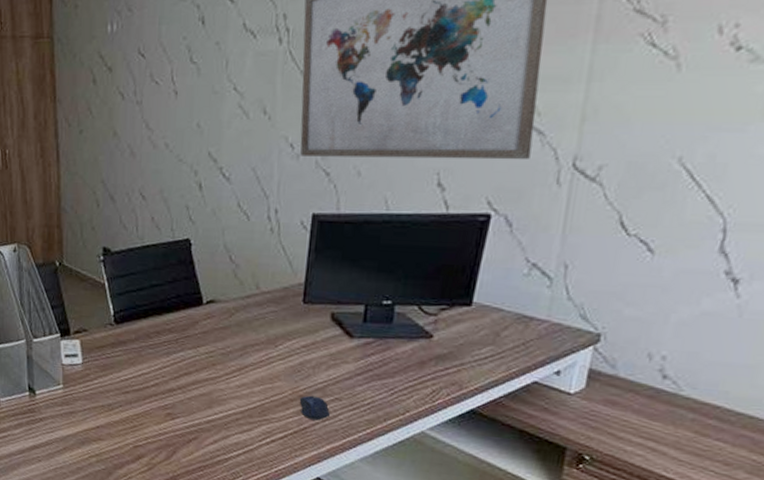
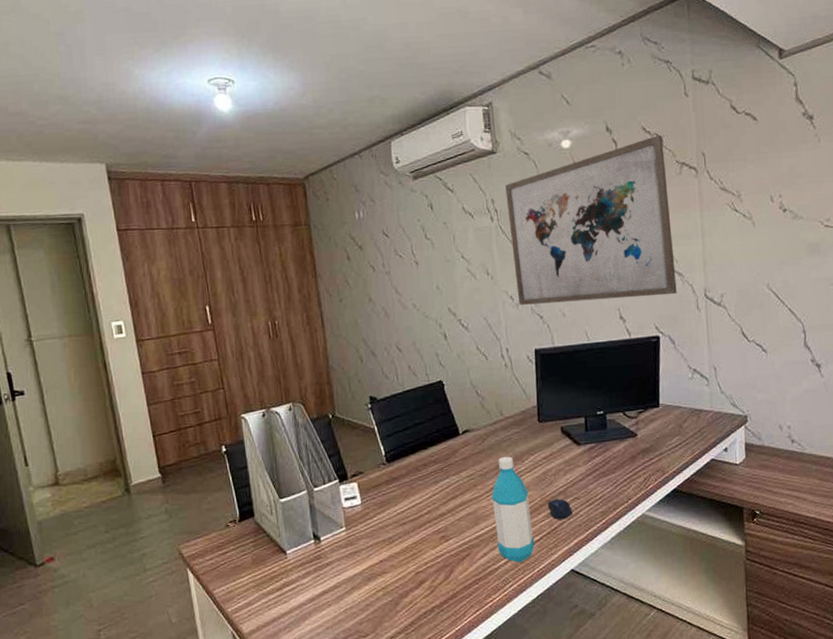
water bottle: none [231,337,278,458] -> present [491,456,534,562]

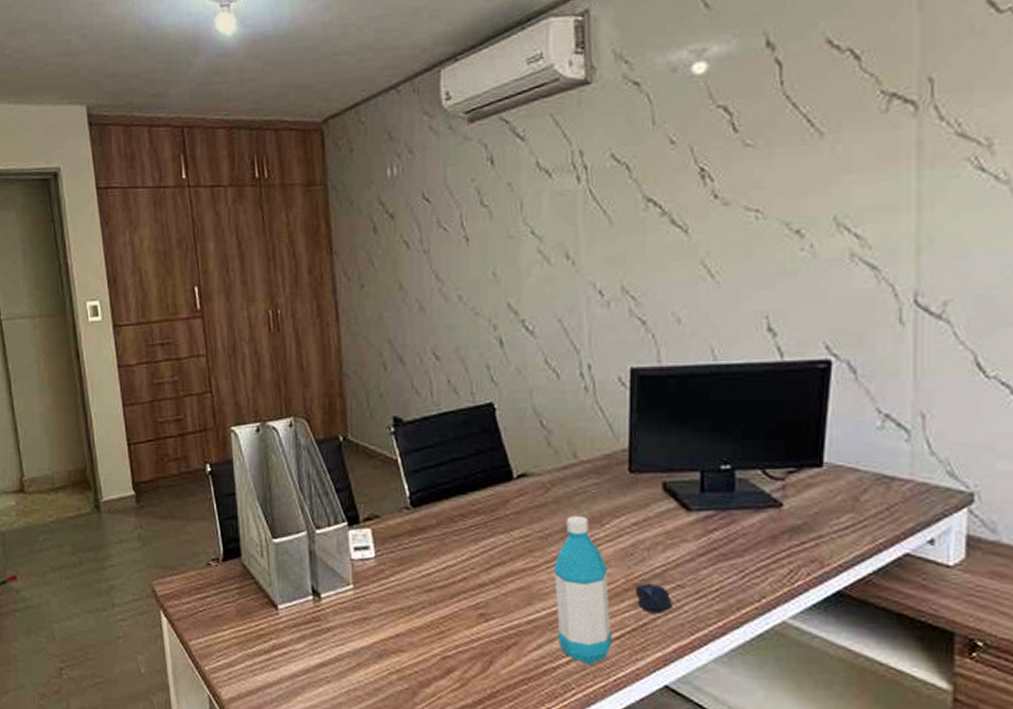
wall art: present [505,134,677,305] -> none [602,50,866,304]

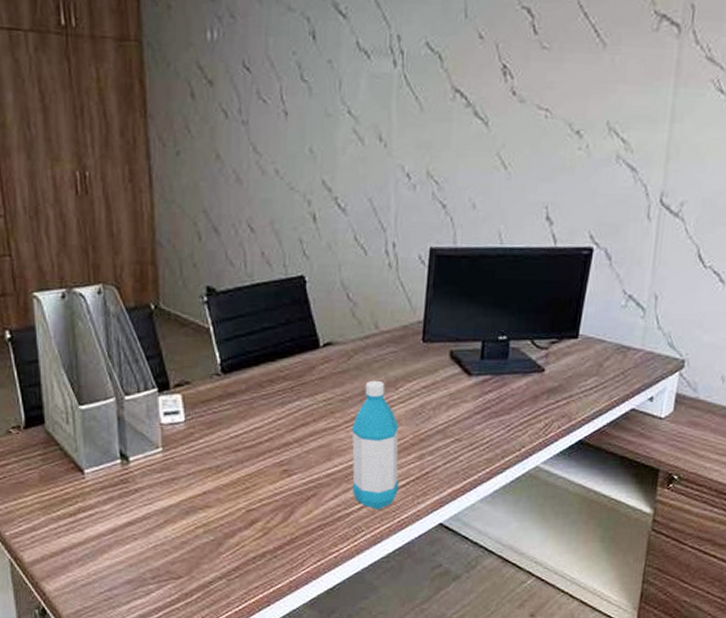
computer mouse: present [635,583,672,614] -> none [420,438,451,464]

